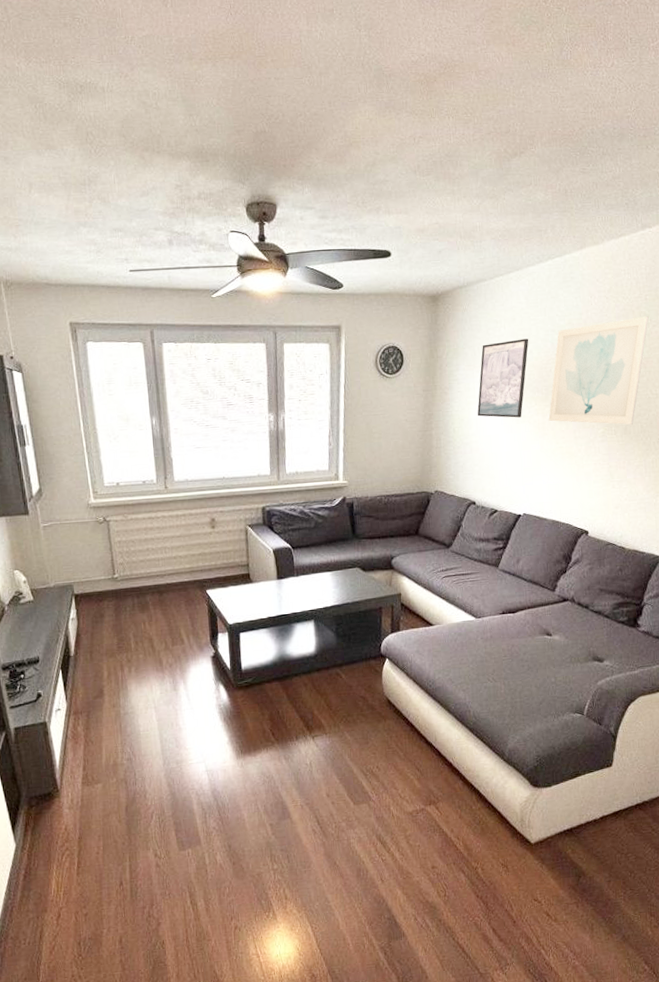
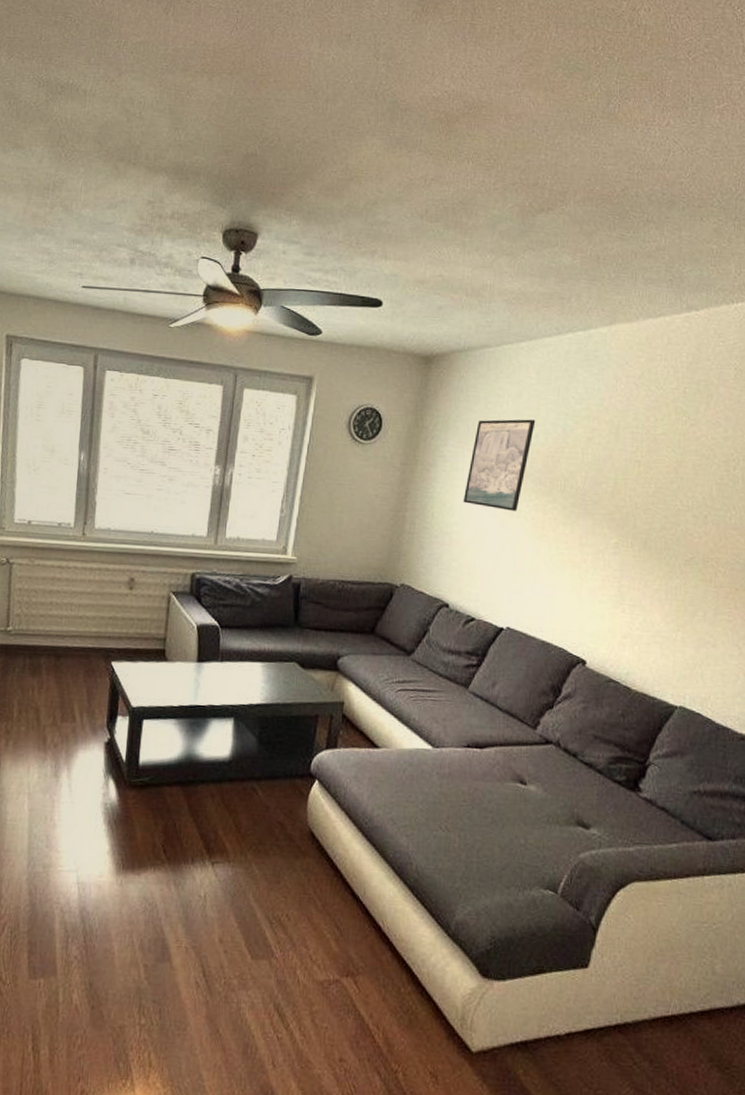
wall art: present [548,316,649,425] -> none [550,412,686,539]

